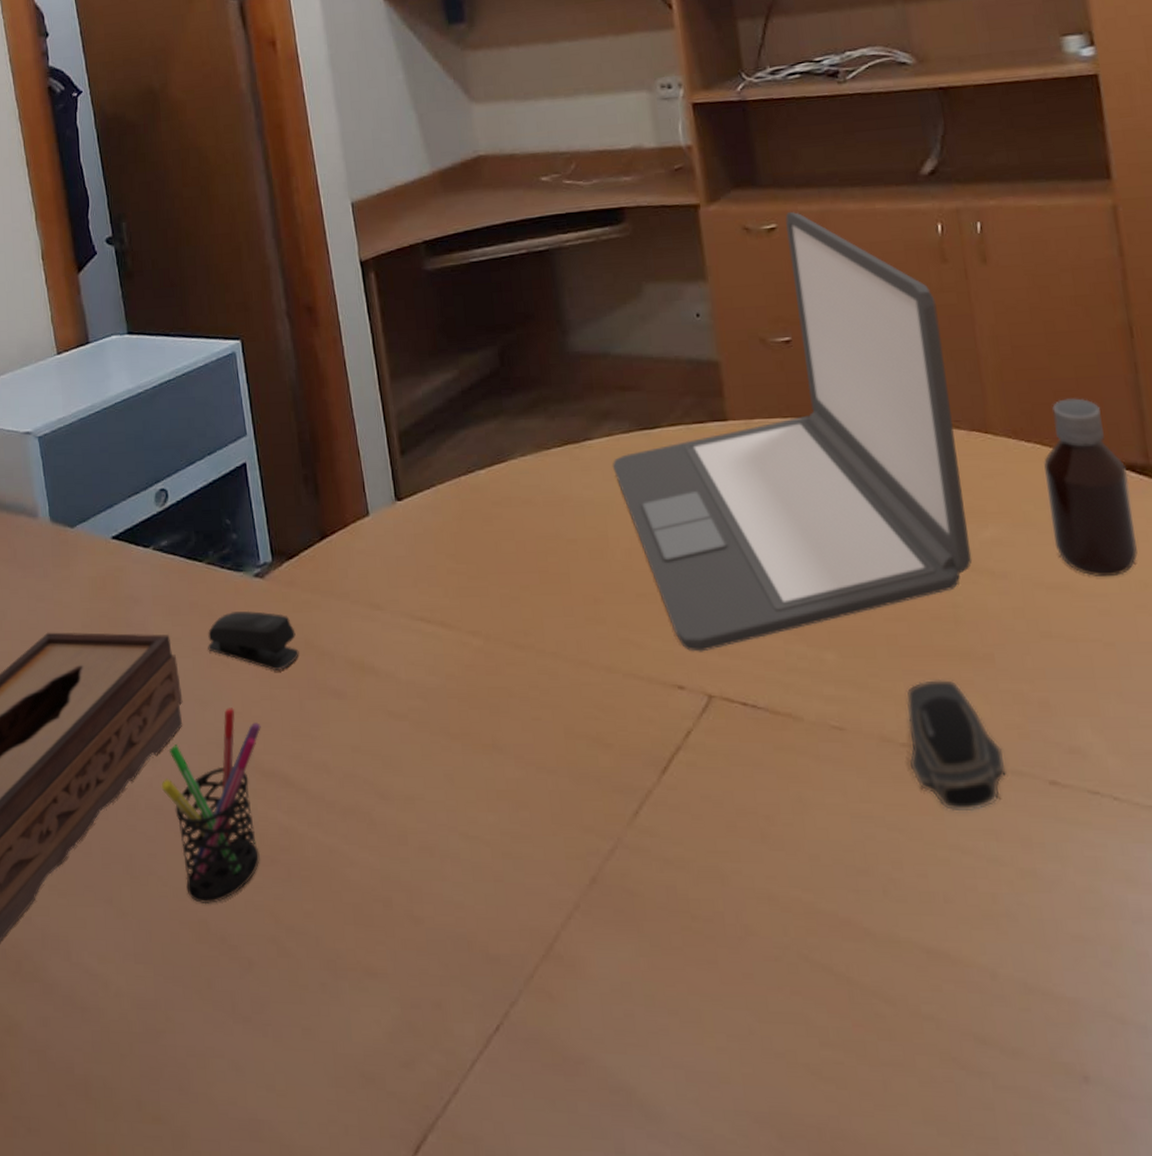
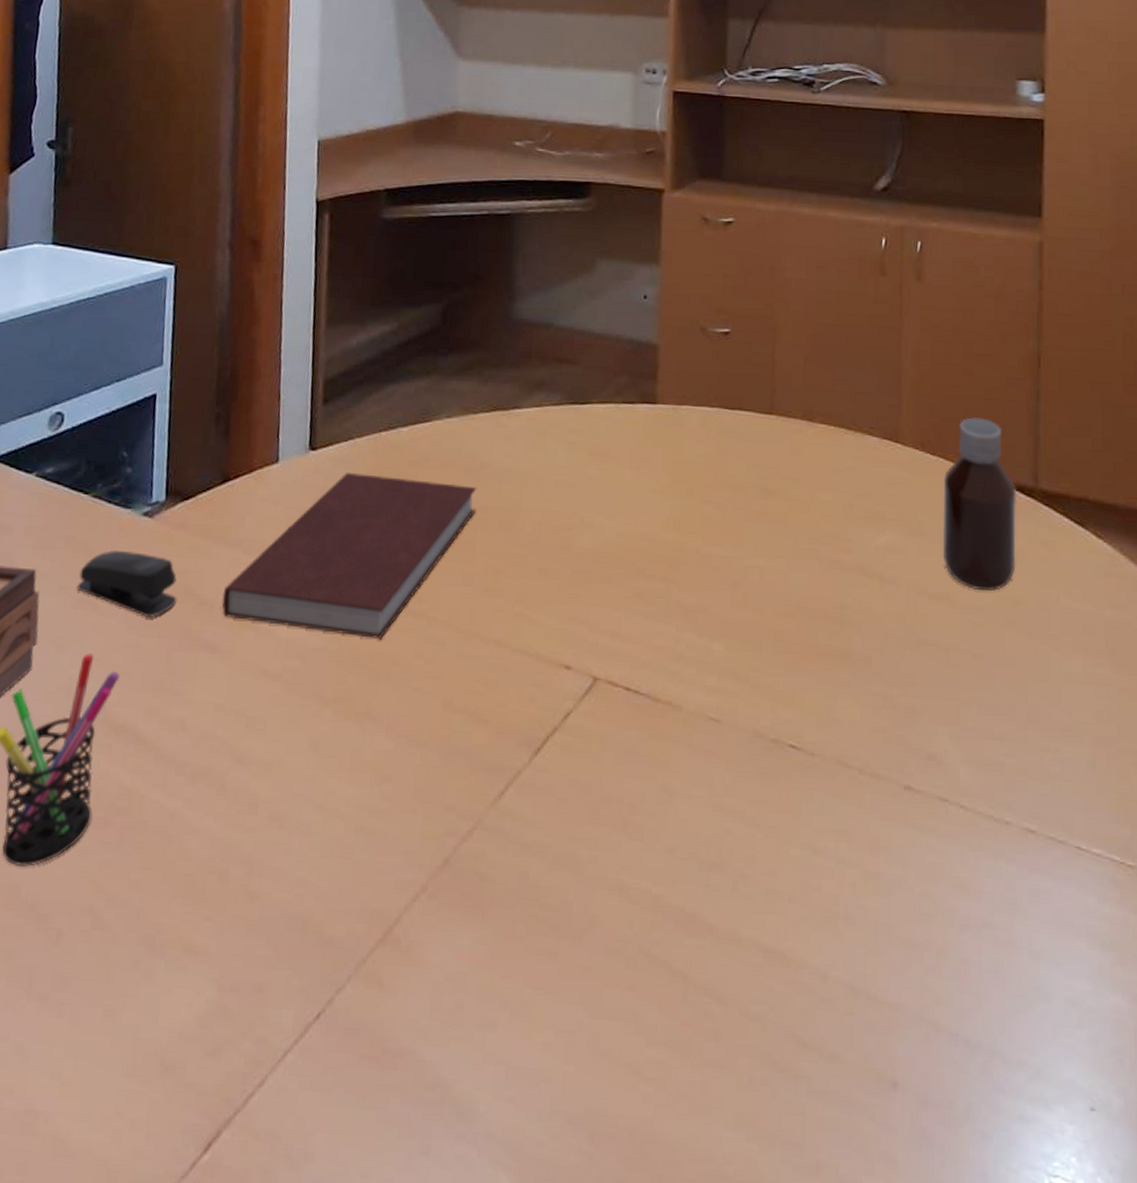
notebook: none [340,518,565,674] -> present [221,473,477,639]
laptop: present [612,211,972,652] -> none [536,208,870,633]
computer mouse: present [905,678,1006,812] -> none [776,677,866,812]

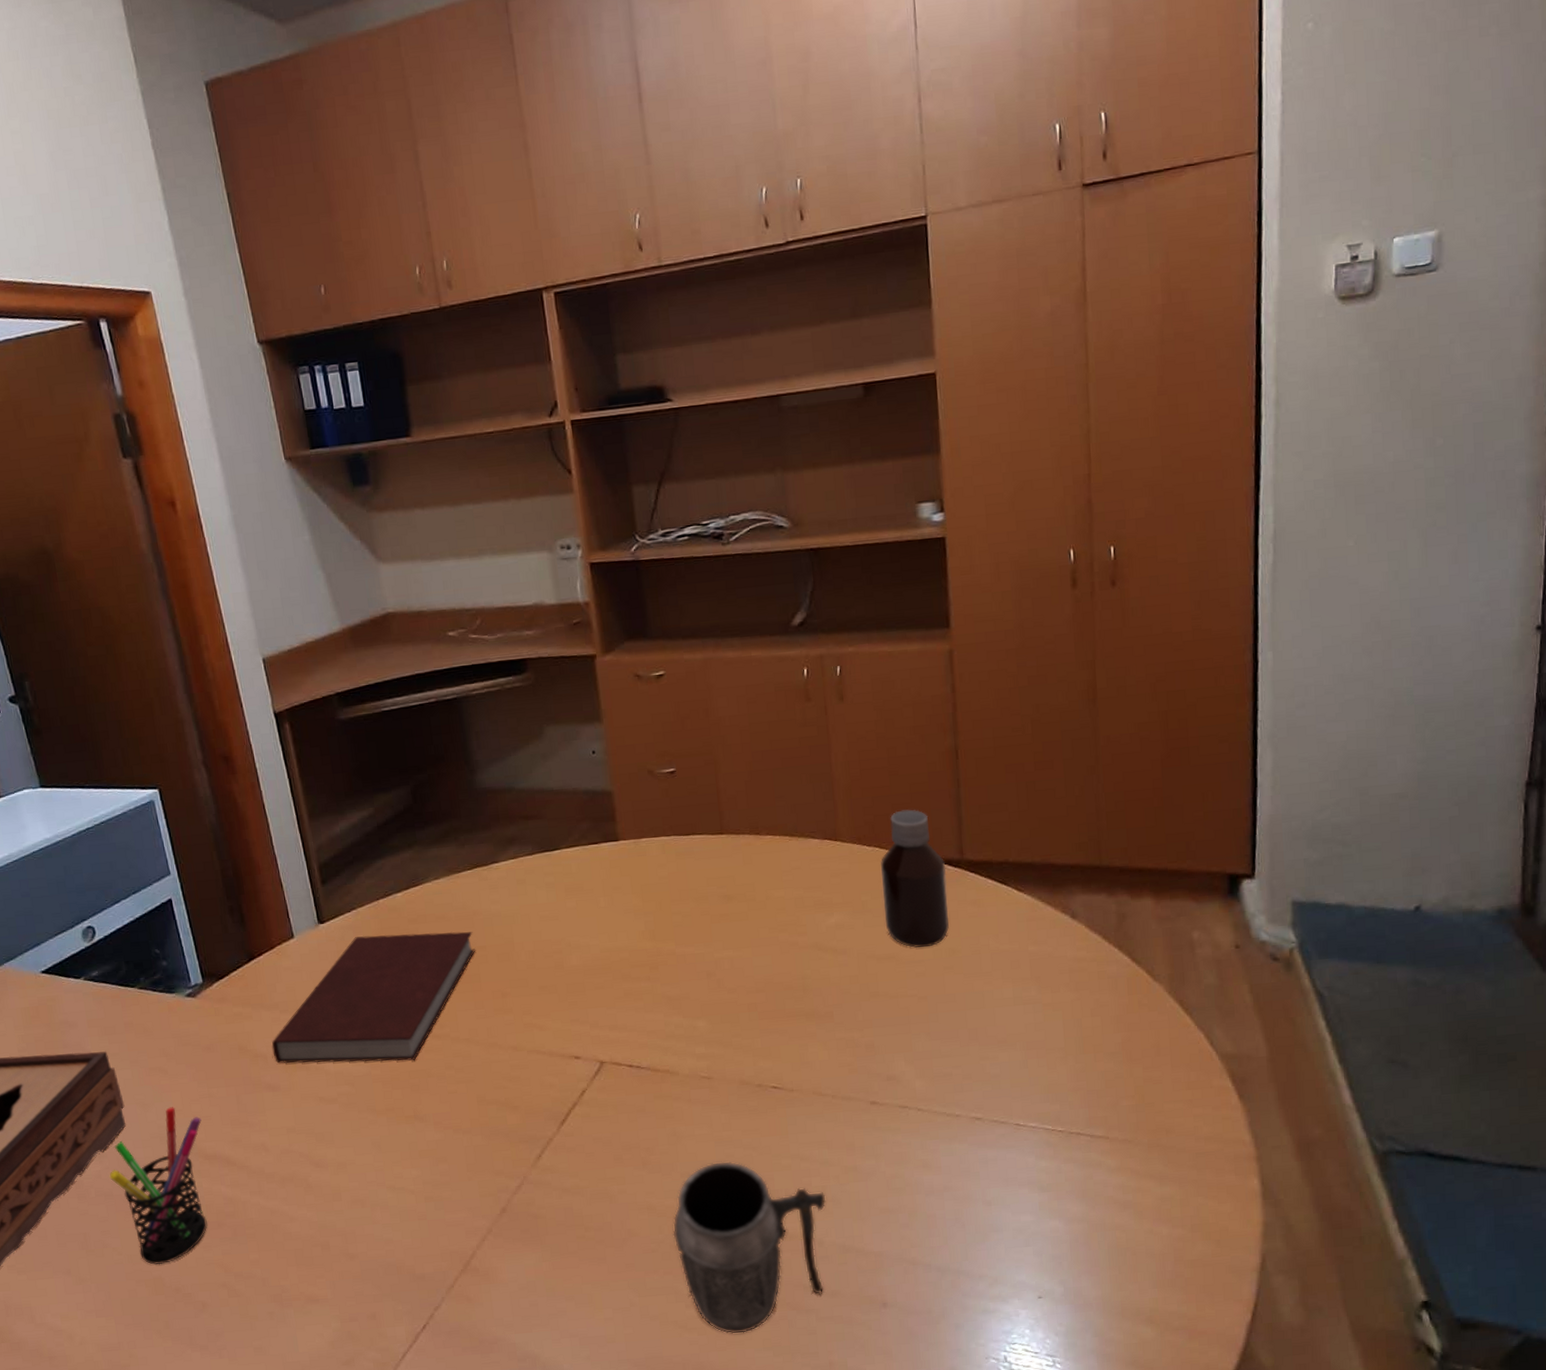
stapler: present [77,550,177,617] -> none [144,1025,234,1073]
mug: none [644,837,838,1098] -> present [672,1161,827,1334]

